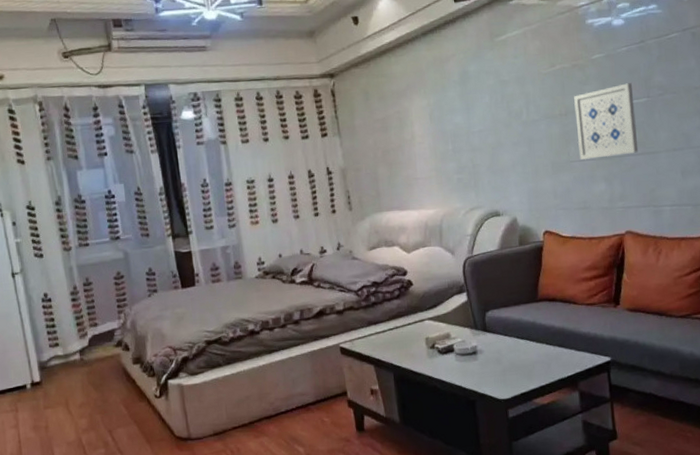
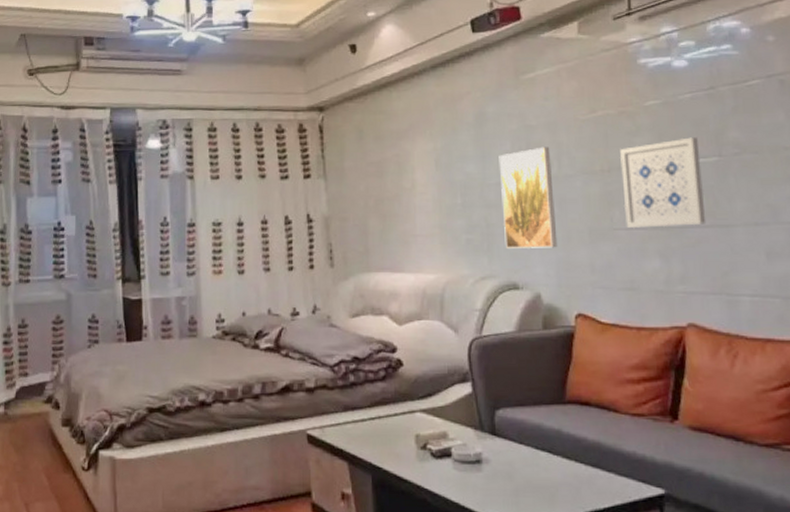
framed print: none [480,97,529,183] -> present [498,146,558,248]

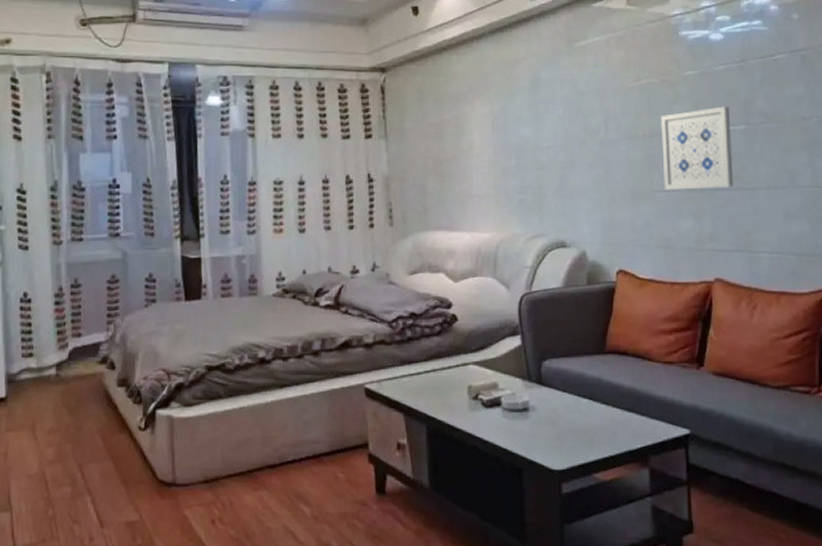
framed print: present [498,146,558,248] -> none [551,112,603,209]

